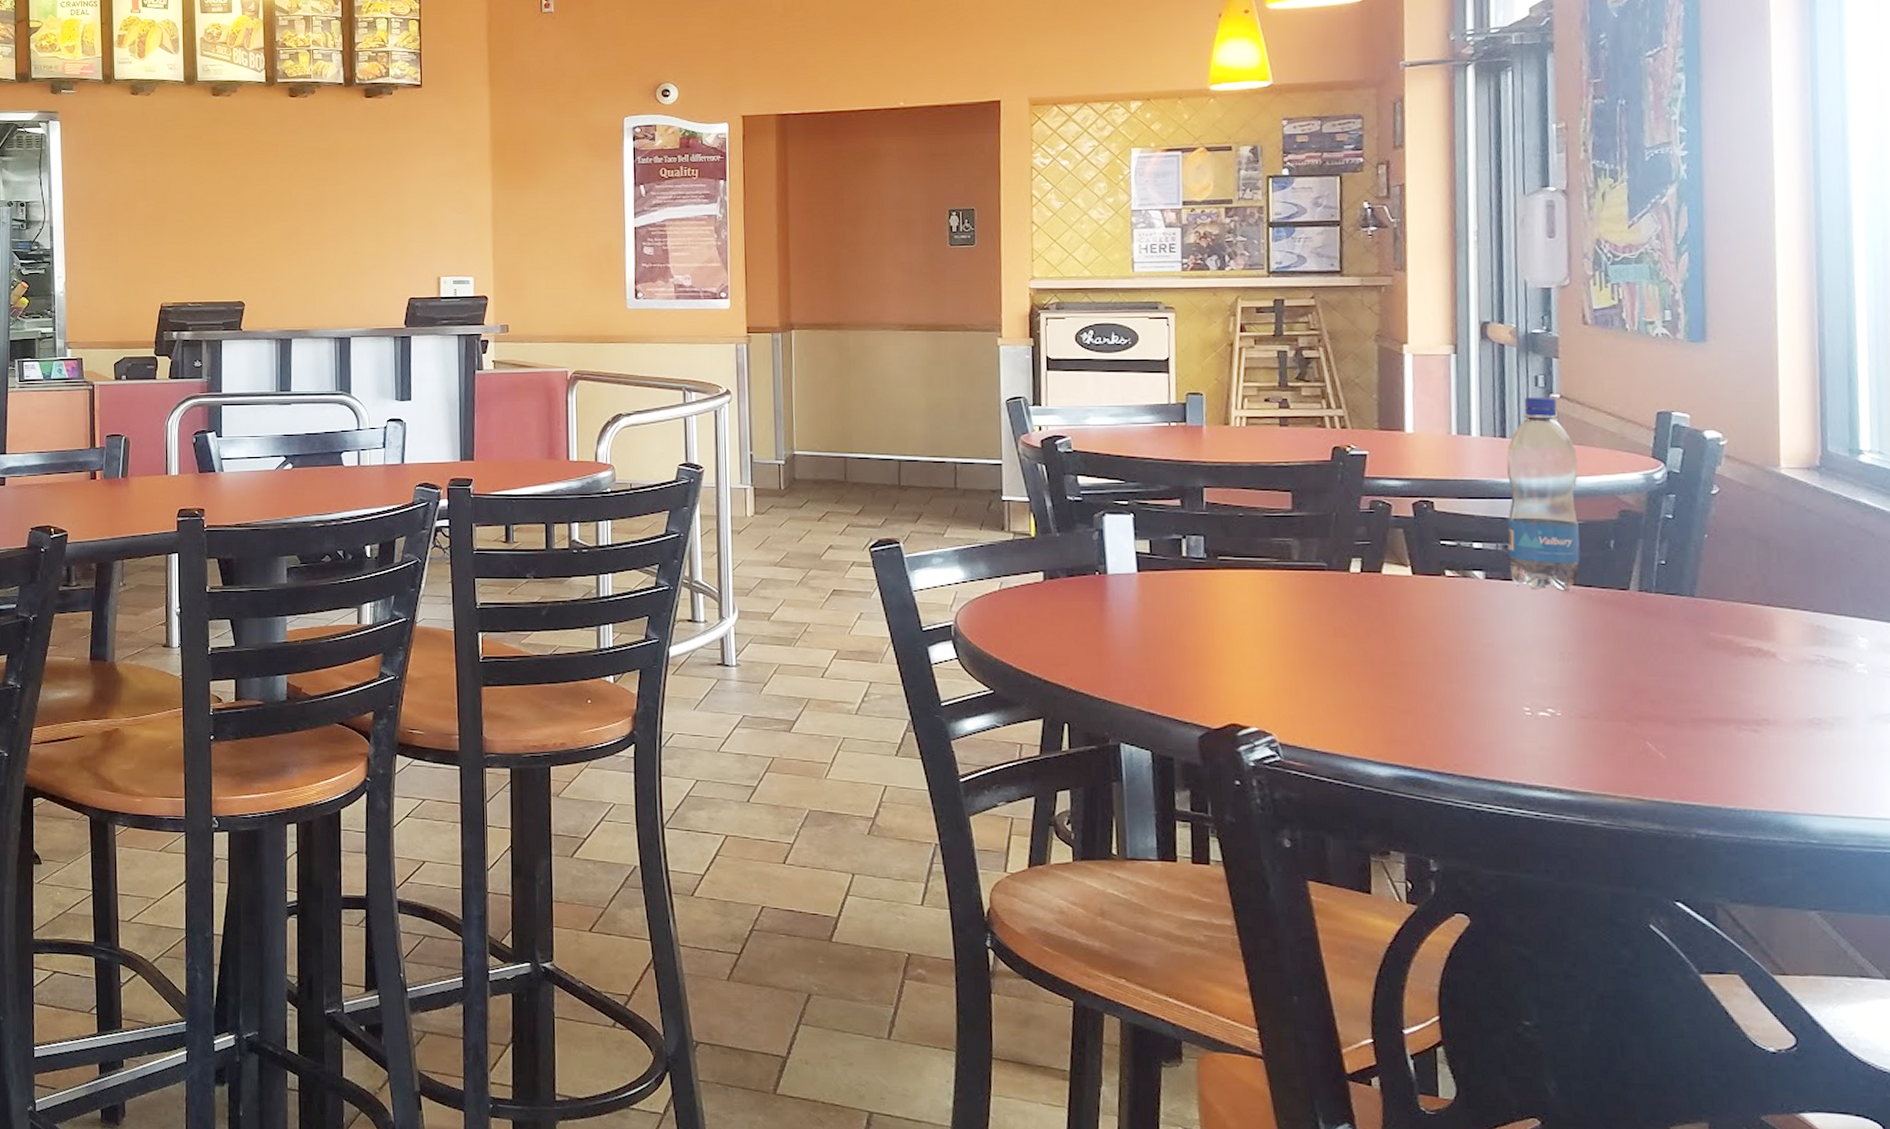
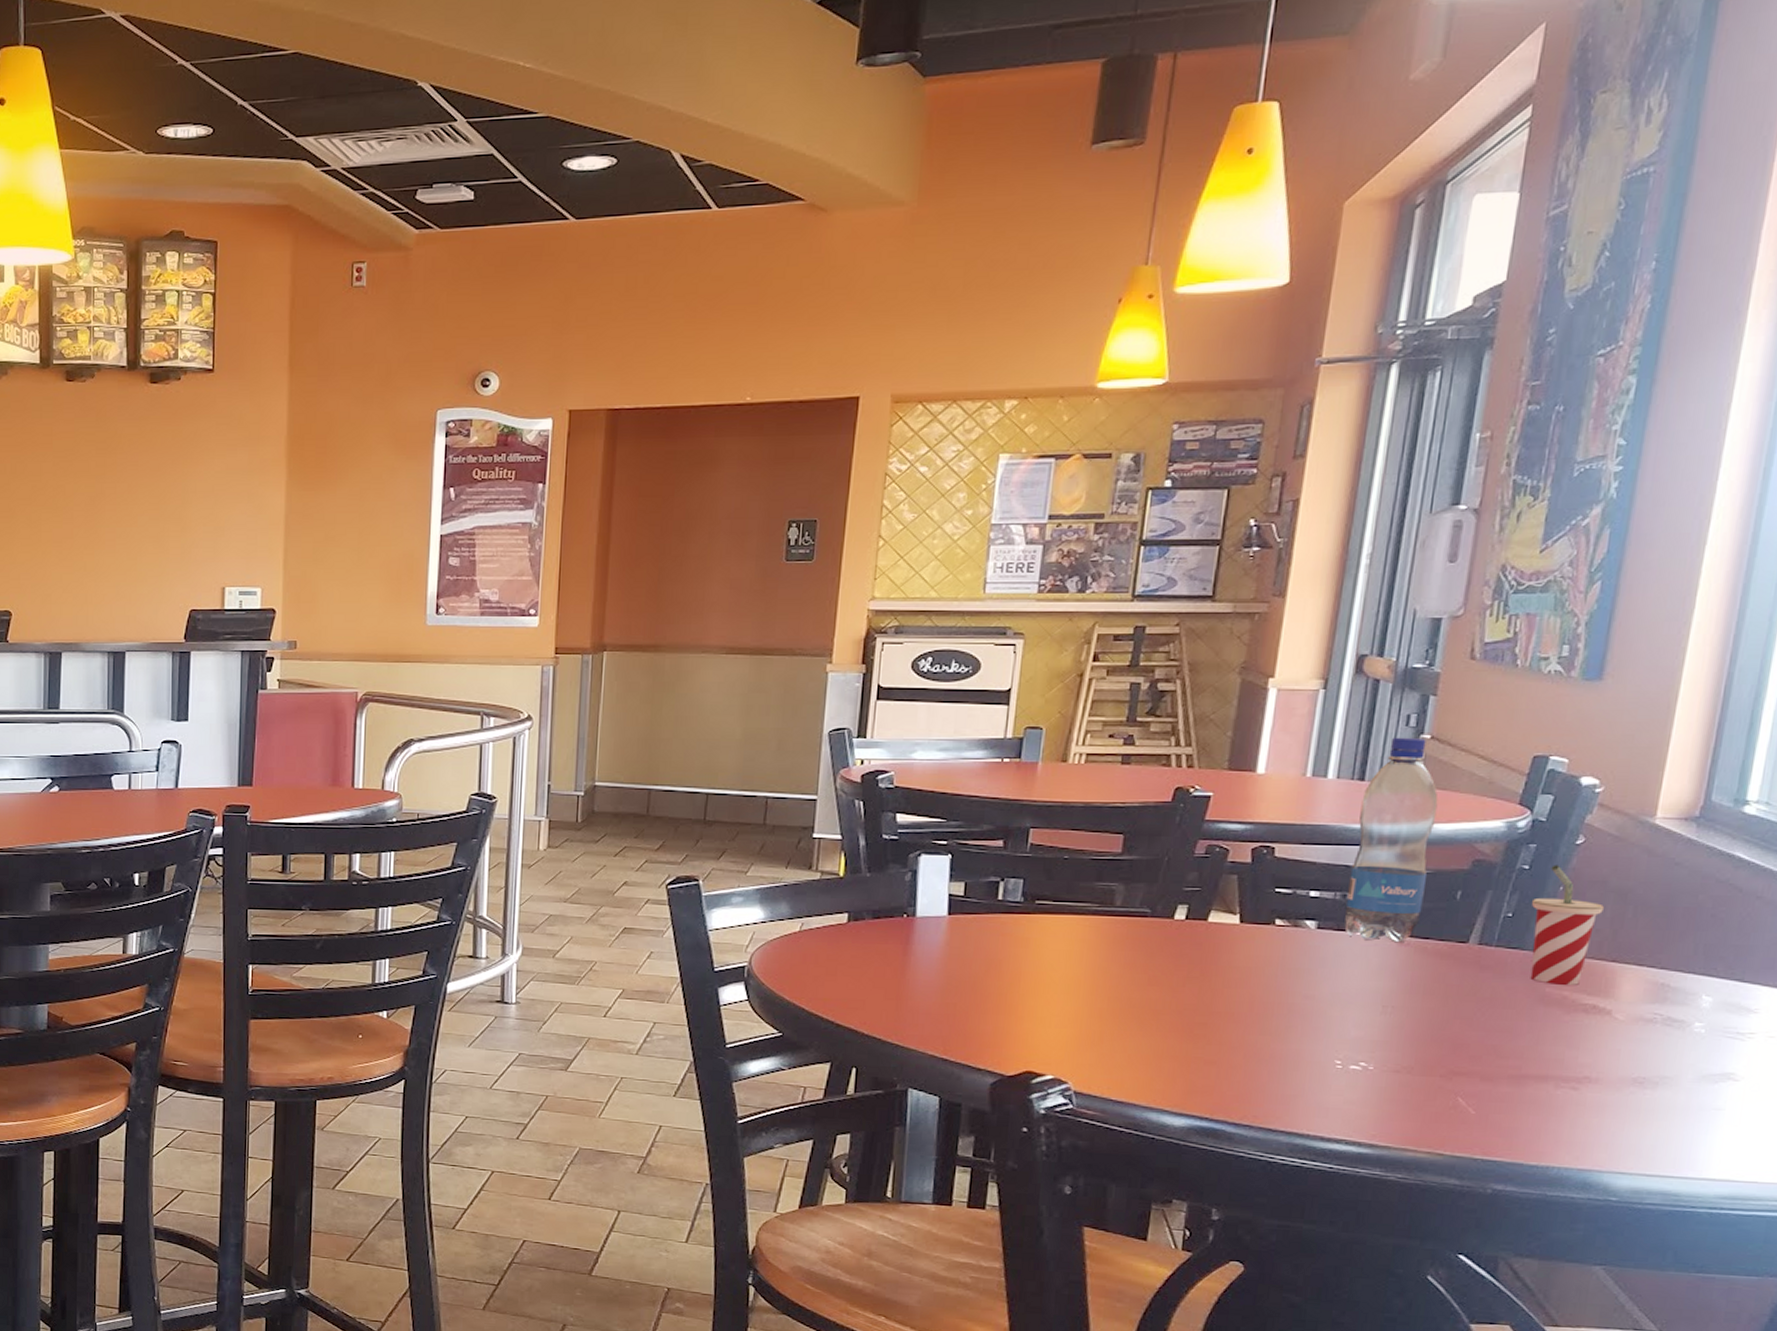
beverage cup: none [1680,513,1750,630] -> present [1530,864,1605,986]

